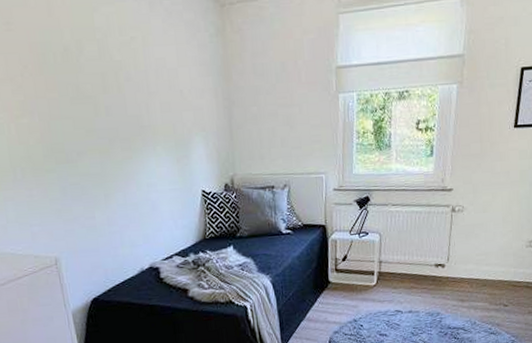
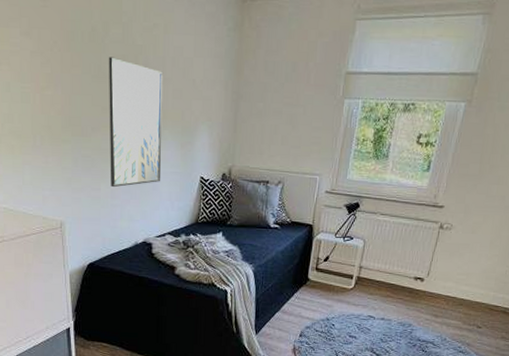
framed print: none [85,76,160,214] -> present [108,57,162,188]

